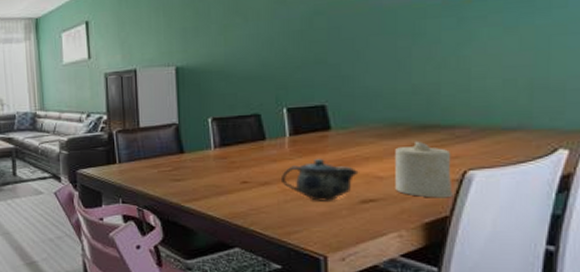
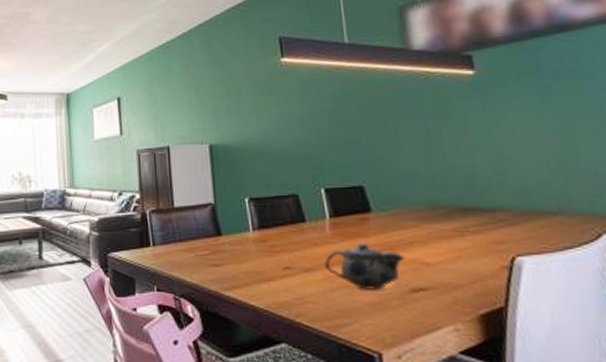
candle: present [395,140,453,198] -> none [439,224,505,287]

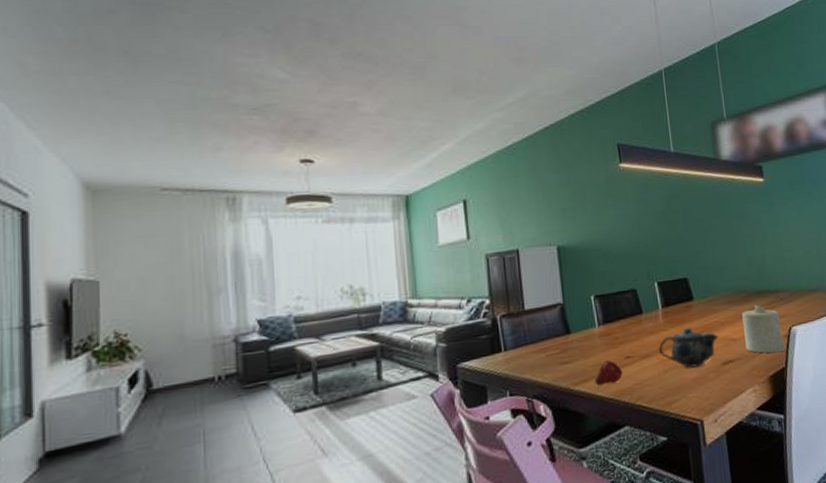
fruit: none [247,269,280,294] -> present [594,360,623,385]
candle: none [439,224,505,287] -> present [742,304,785,354]

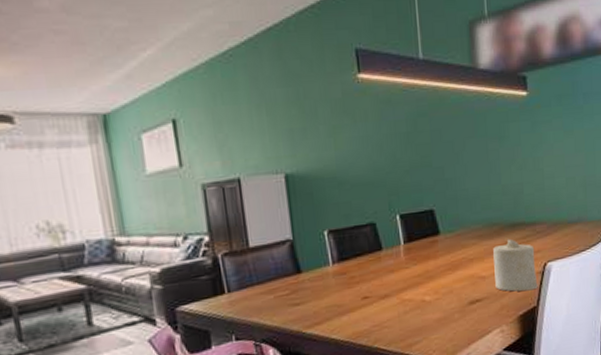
fruit: present [594,360,623,385] -> none [328,301,360,328]
teapot: present [658,326,719,368] -> none [399,264,466,308]

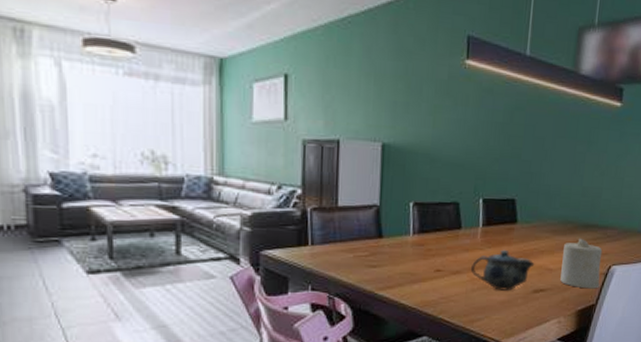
teapot: none [399,264,466,308] -> present [470,249,535,291]

